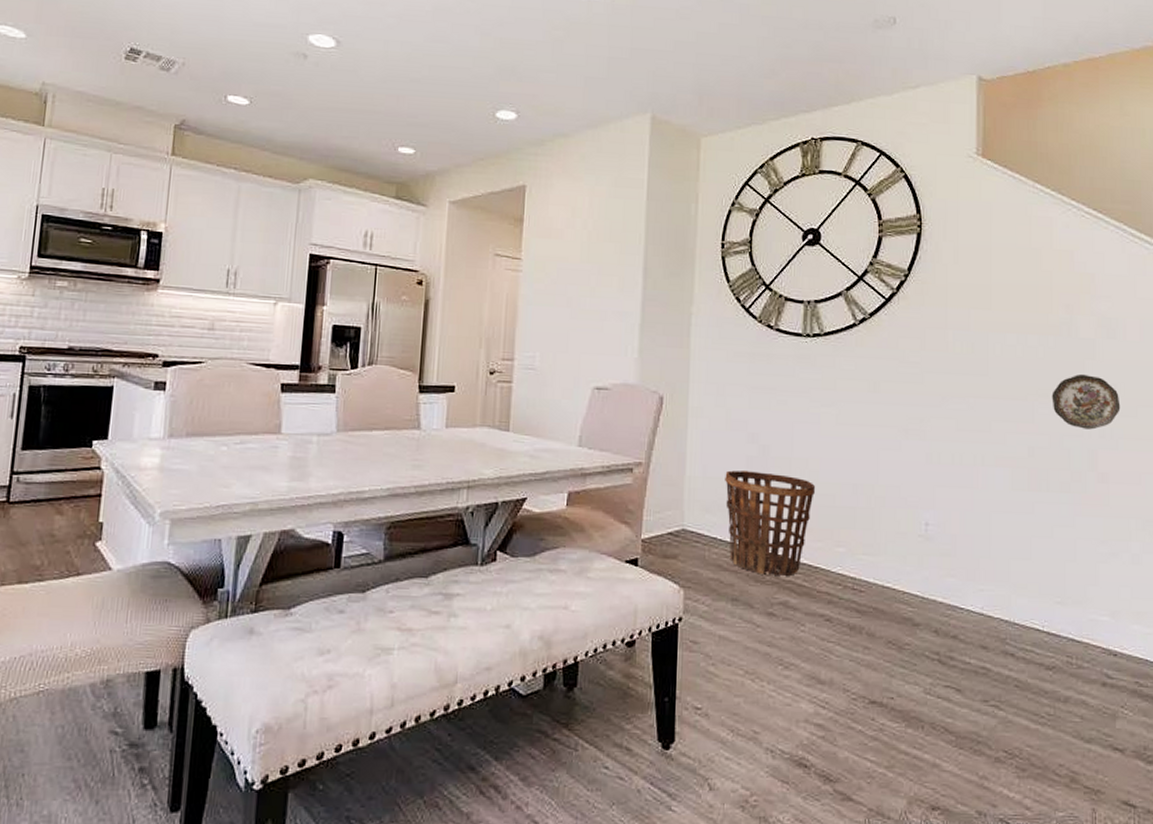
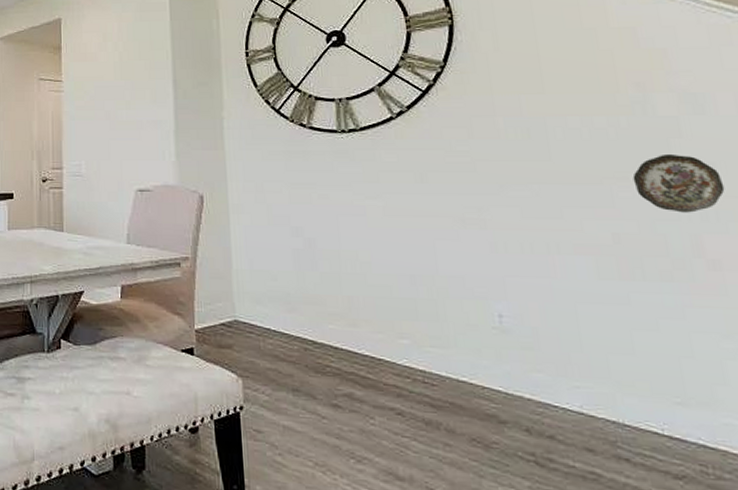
basket: present [725,470,815,576] -> none [272,262,369,367]

